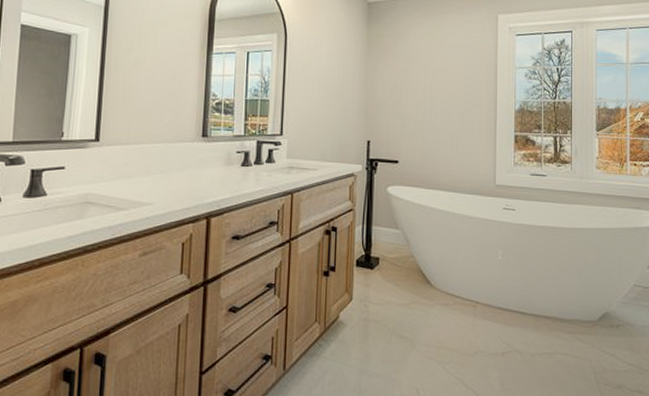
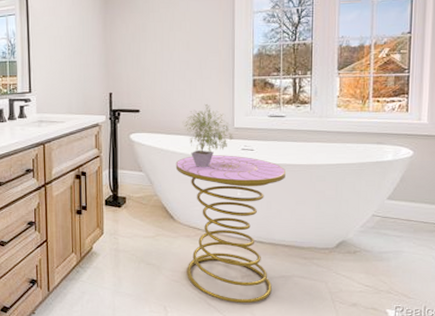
side table: none [434,214,547,386] -> present [175,155,285,304]
potted plant: none [443,159,495,228] -> present [182,104,233,168]

